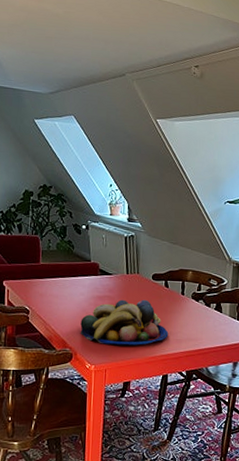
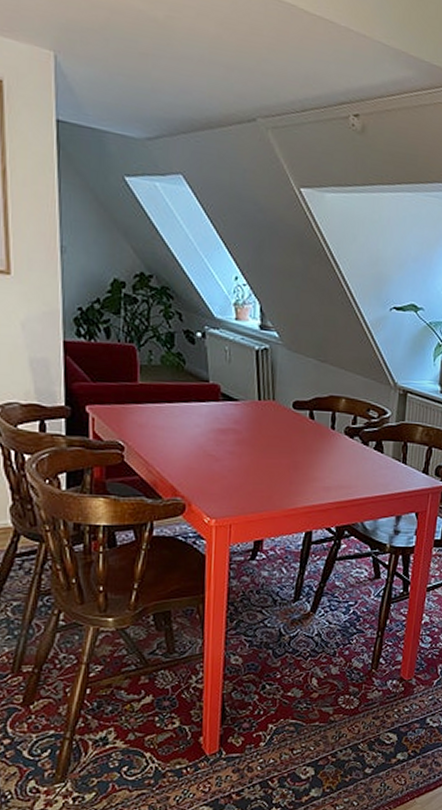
fruit bowl: present [80,299,169,346] -> none [195,434,314,494]

